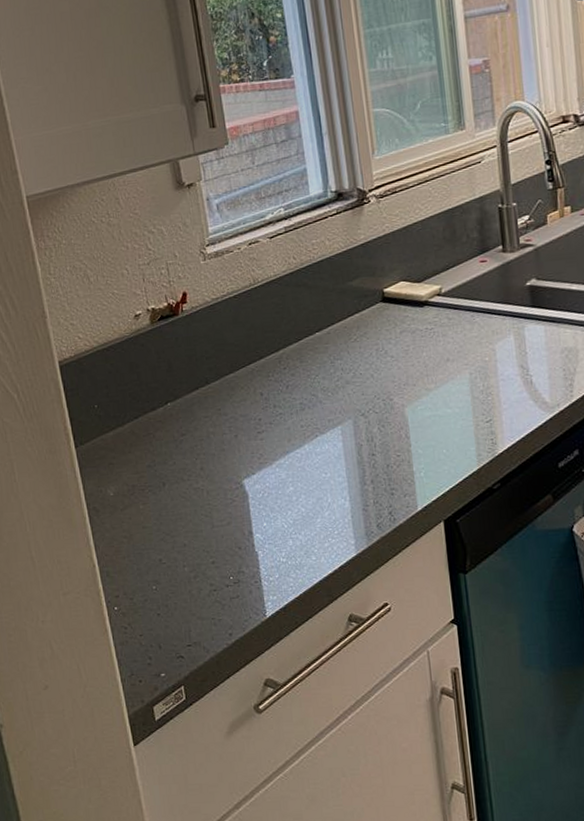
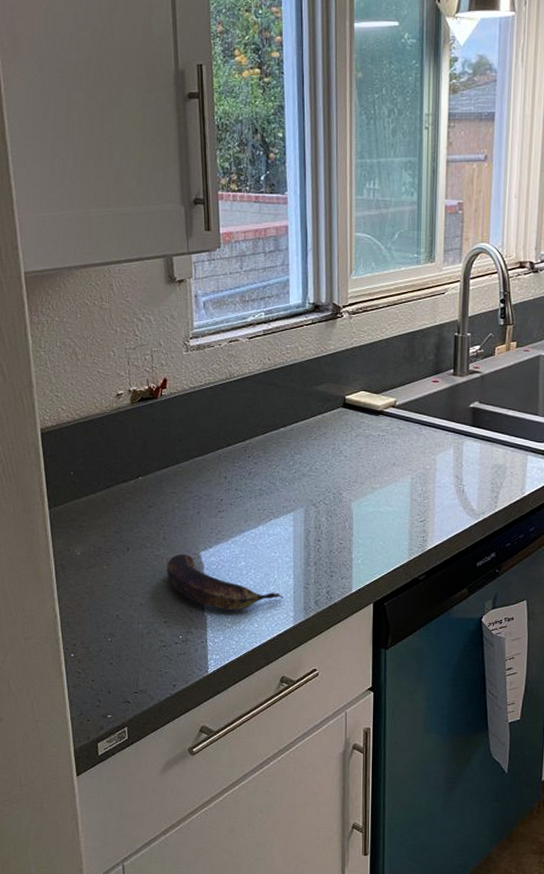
banana: none [207,484,342,544] -> present [166,554,284,610]

